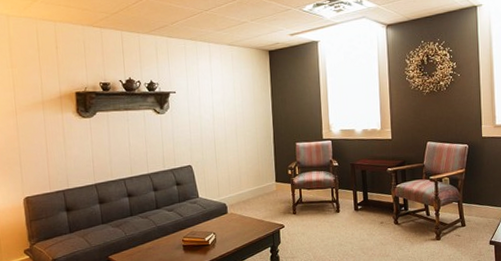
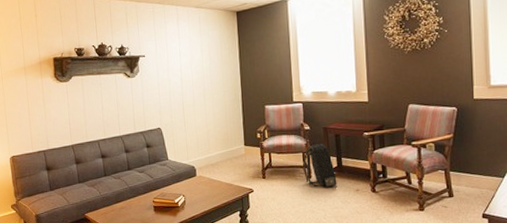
backpack: none [332,178,364,221] -> present [304,143,337,188]

